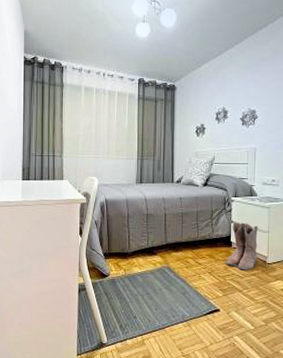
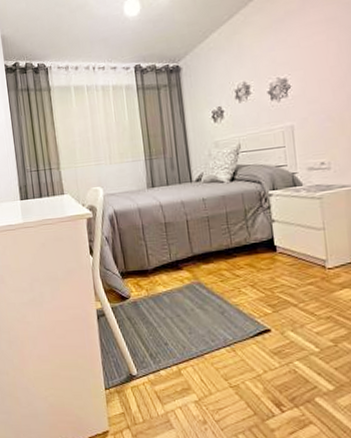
boots: present [226,221,259,271] -> none [271,220,313,280]

